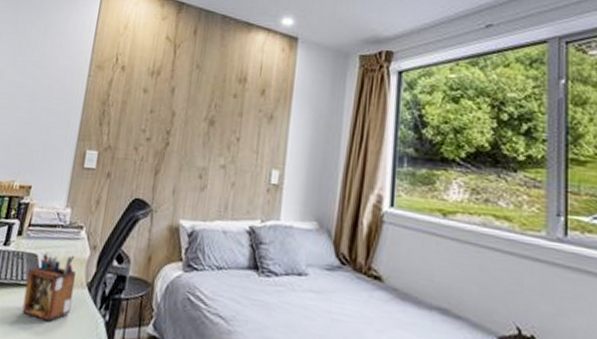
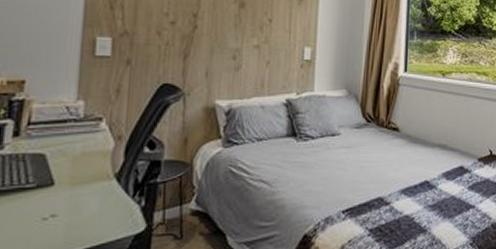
desk organizer: present [22,252,77,322] -> none [32,148,100,220]

